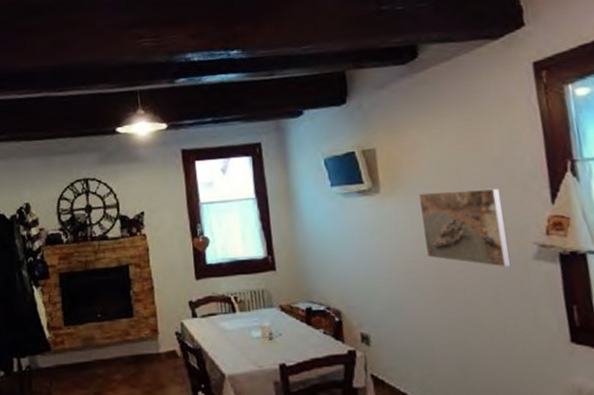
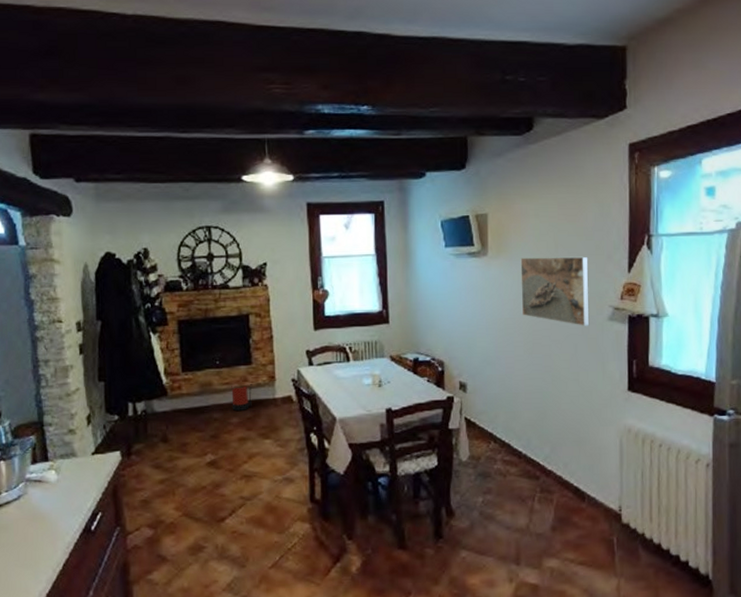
fire extinguisher: none [113,338,135,367] -> present [231,384,253,411]

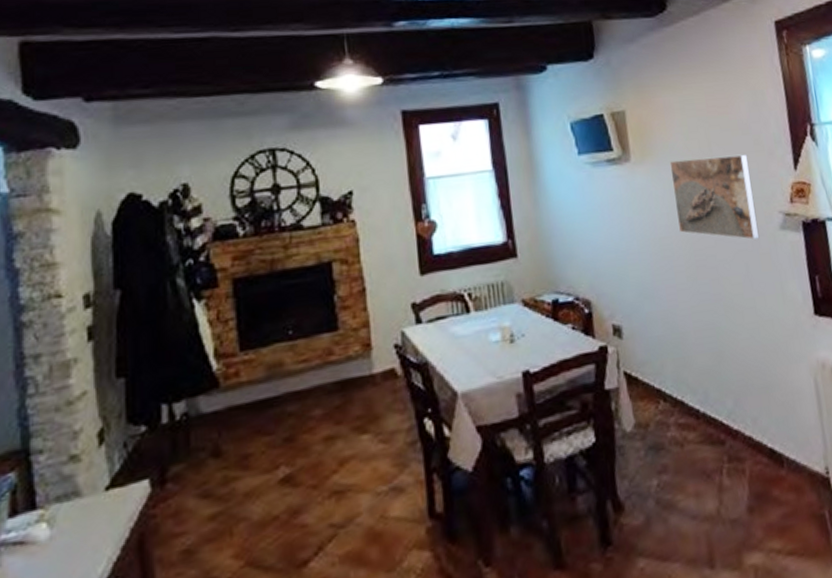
fire extinguisher: present [231,384,253,411] -> none [311,358,341,399]

